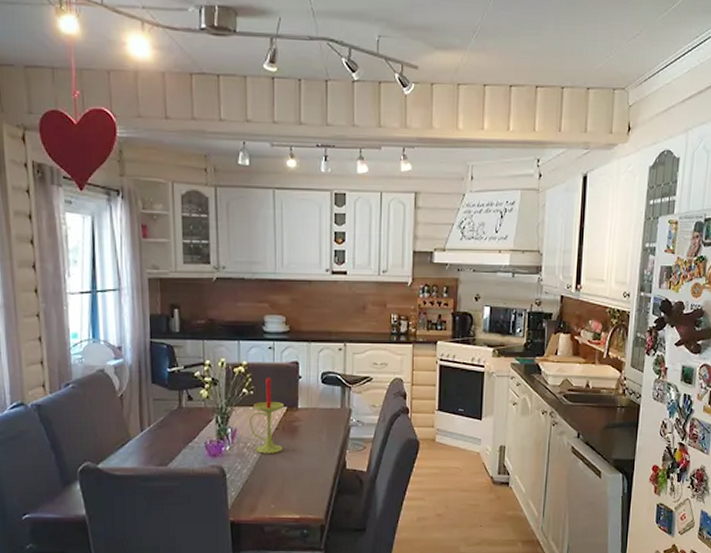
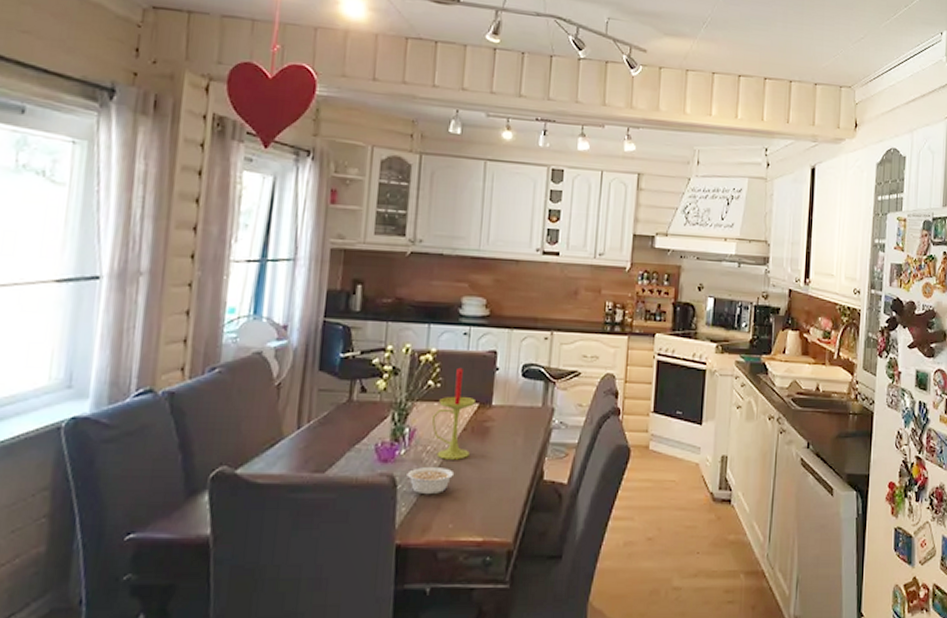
legume: none [233,460,272,482] -> present [407,467,455,495]

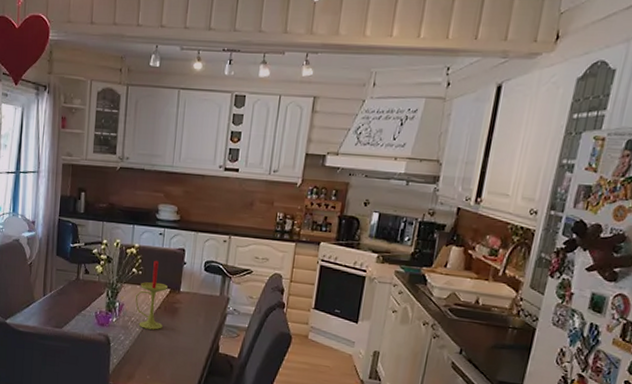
legume: present [407,467,455,495] -> none [117,332,152,353]

